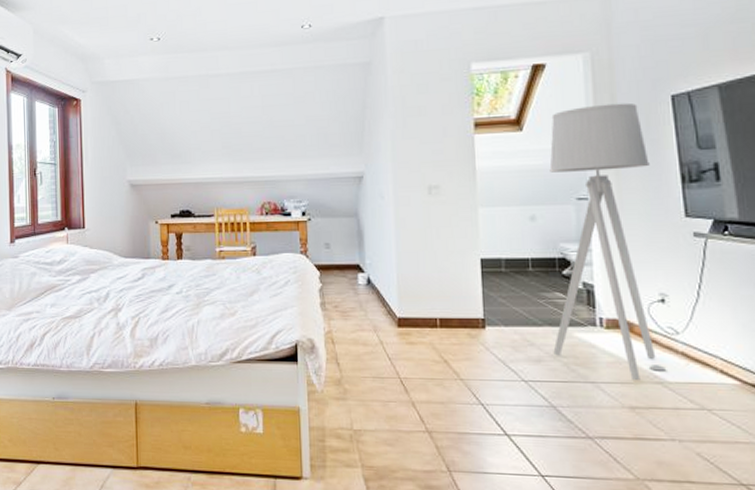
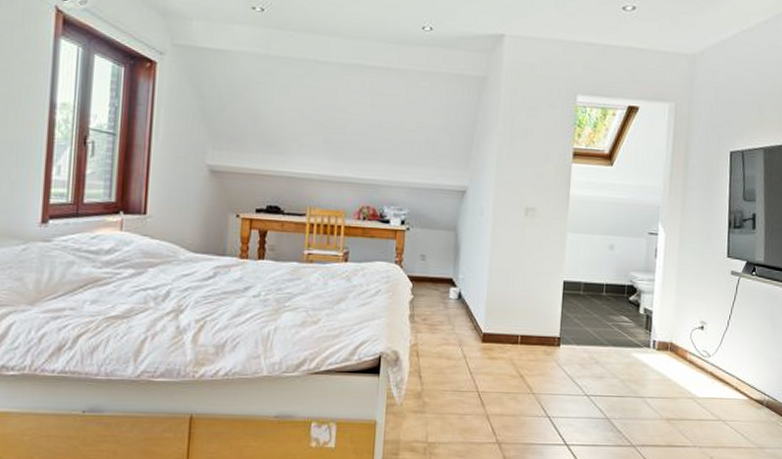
floor lamp: present [549,102,666,381] -> none [613,151,707,396]

